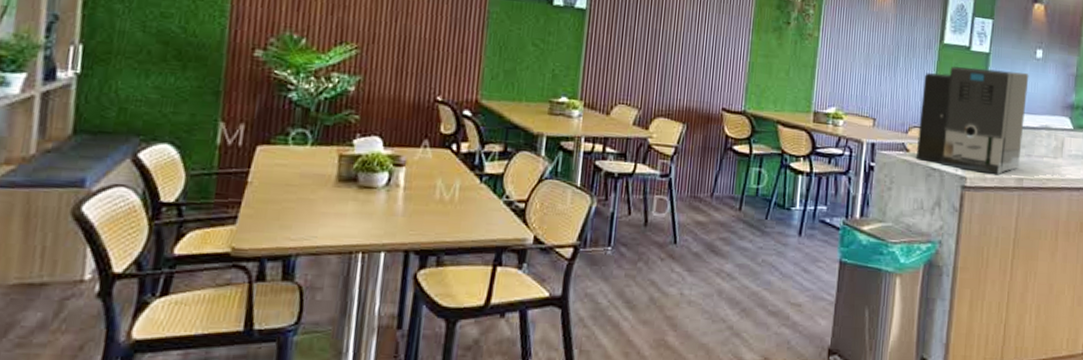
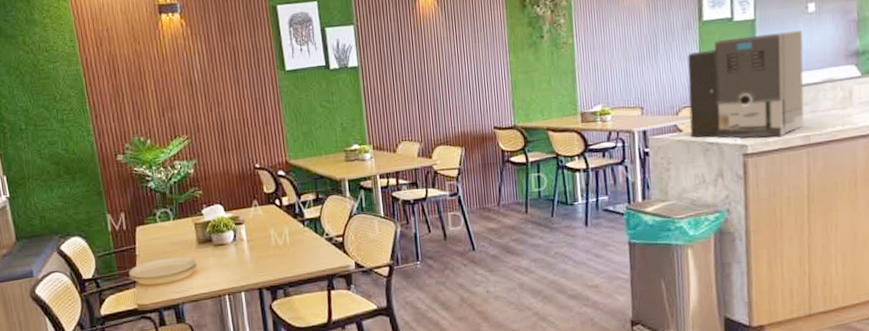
plate: none [229,192,330,226] -> present [128,256,198,285]

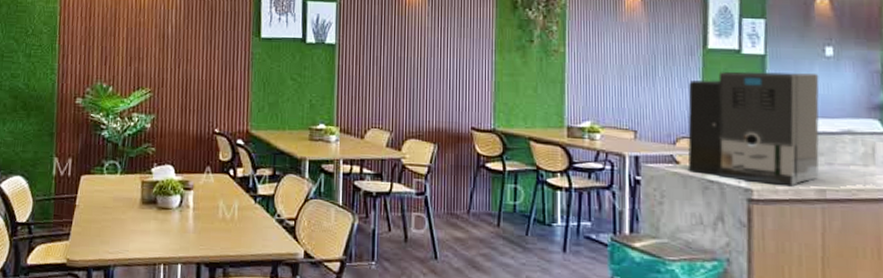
plate: present [128,256,198,285] -> none [64,213,137,241]

